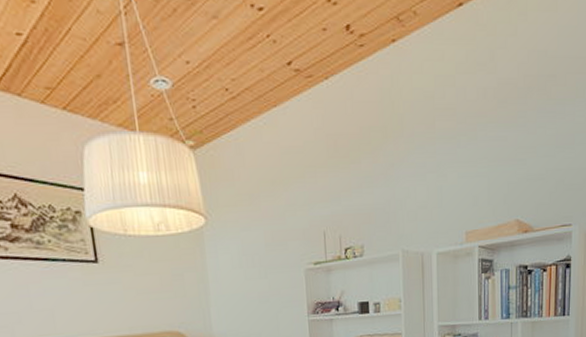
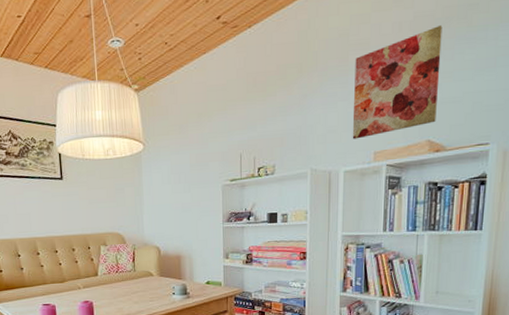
wall art: none [442,94,525,217] -> present [352,24,443,139]

